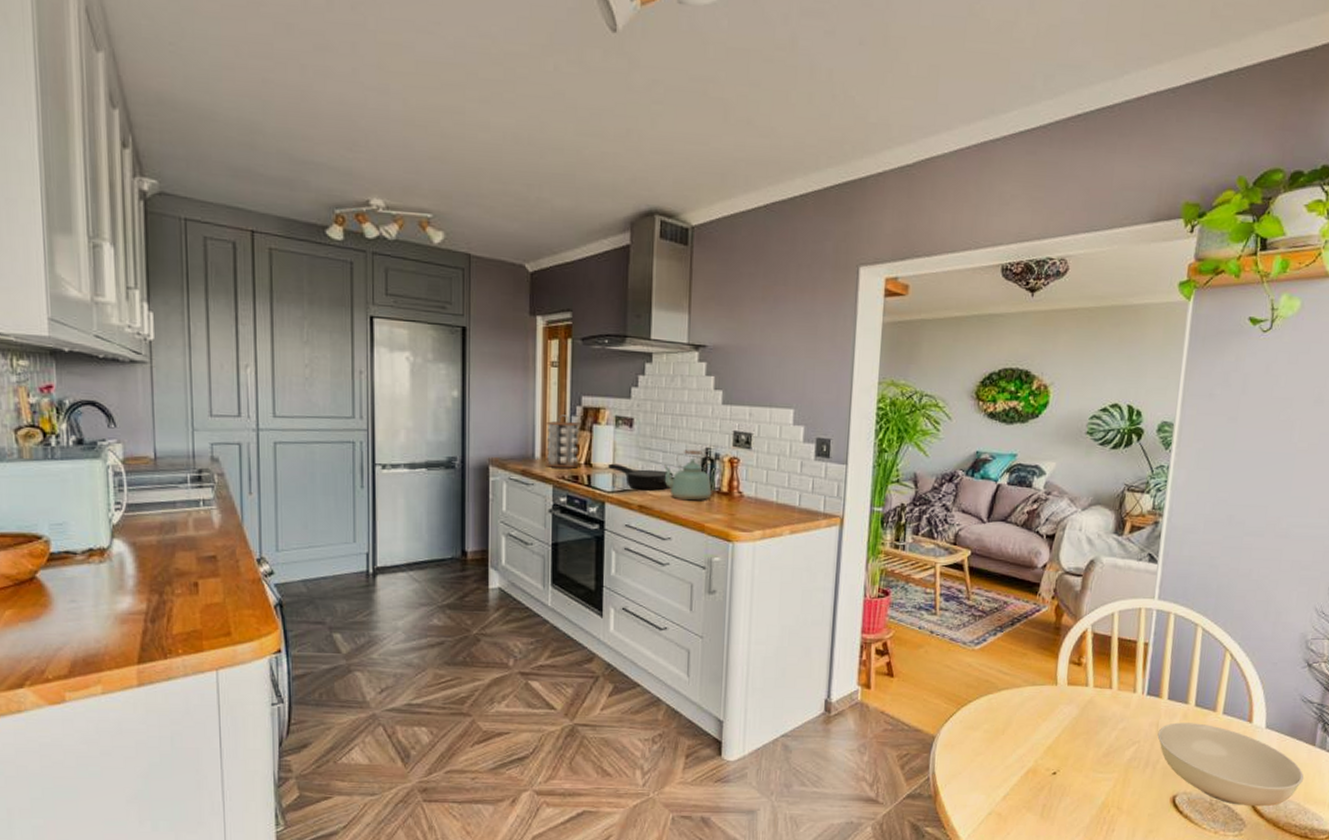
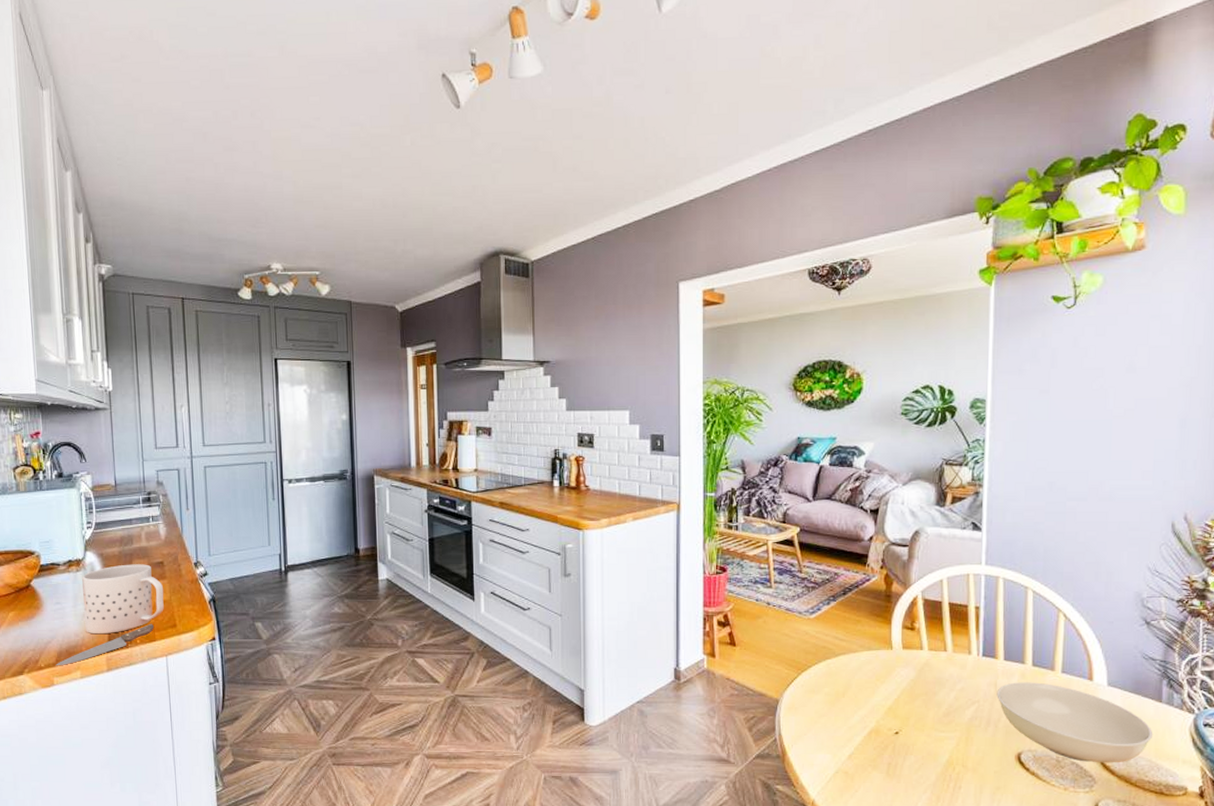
kitchen knife: none [68,630,201,679] -> present [55,623,154,666]
mug: none [107,557,216,642] -> present [82,564,164,635]
spice rack: present [546,414,580,468] -> none [419,429,448,474]
frying pan: present [608,463,674,491] -> none [472,467,529,489]
kettle: present [663,450,712,501] -> none [519,452,562,496]

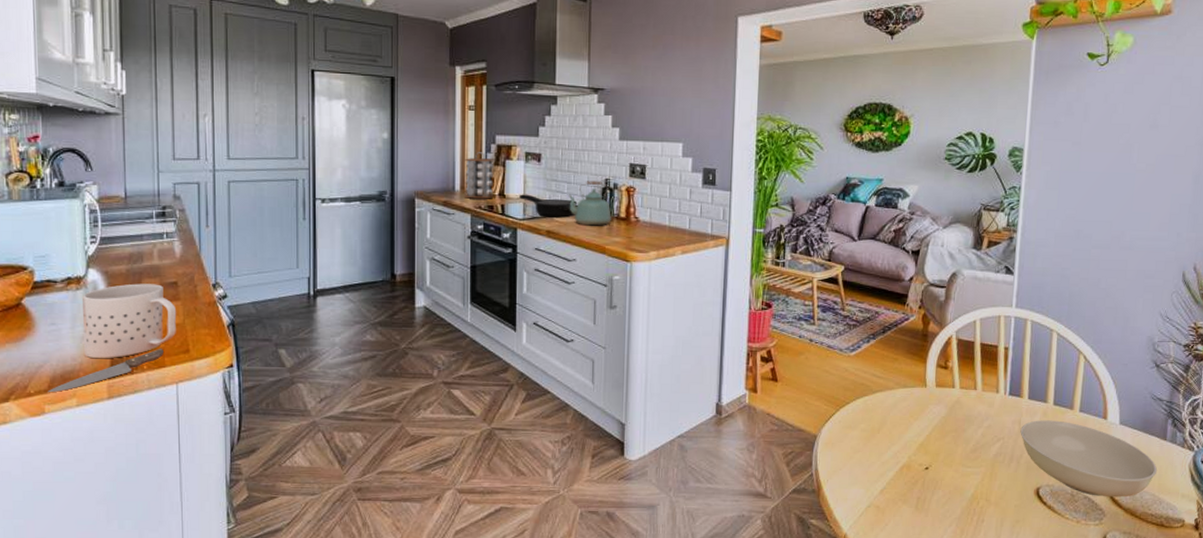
spice rack: none [419,429,448,474] -> present [465,152,495,199]
frying pan: none [472,467,529,489] -> present [520,194,578,218]
kettle: none [519,452,562,496] -> present [568,181,612,226]

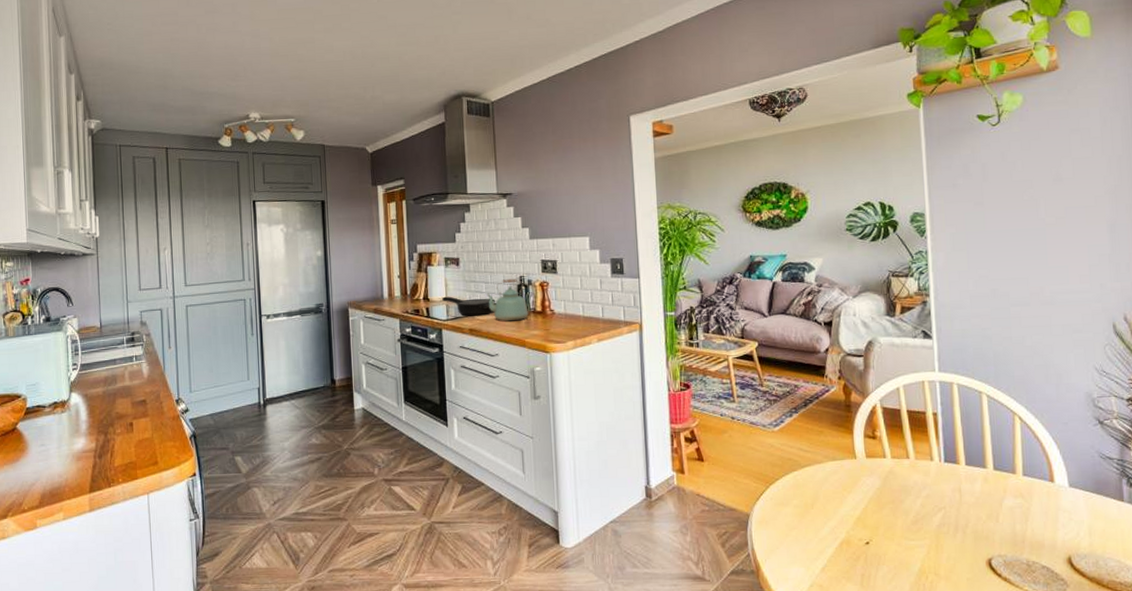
kitchen knife: present [48,348,164,393] -> none [39,461,136,509]
mug: present [83,283,177,359] -> none [67,403,146,475]
spice rack: present [465,152,495,199] -> none [391,261,419,305]
bowl: present [1020,420,1158,497] -> none [961,486,1120,566]

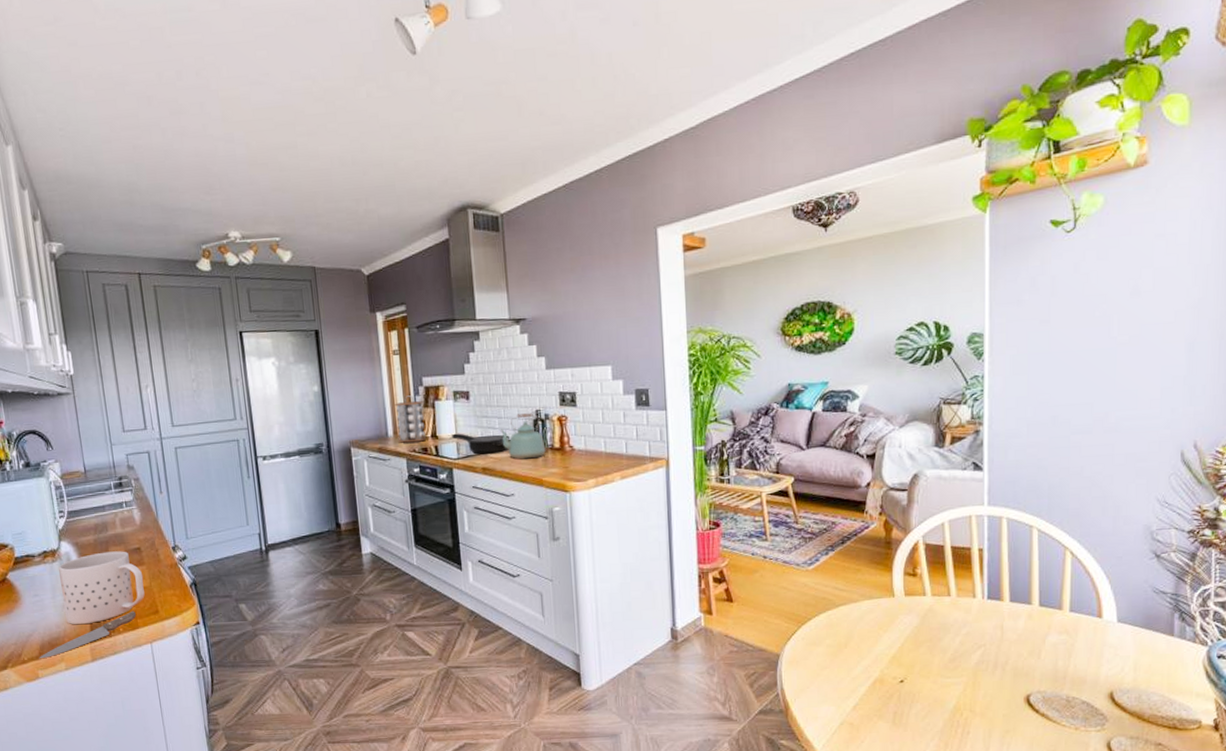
kitchen knife: none [39,461,136,509] -> present [39,610,136,659]
mug: none [67,403,146,475] -> present [58,551,145,625]
spice rack: none [391,261,419,305] -> present [395,395,427,443]

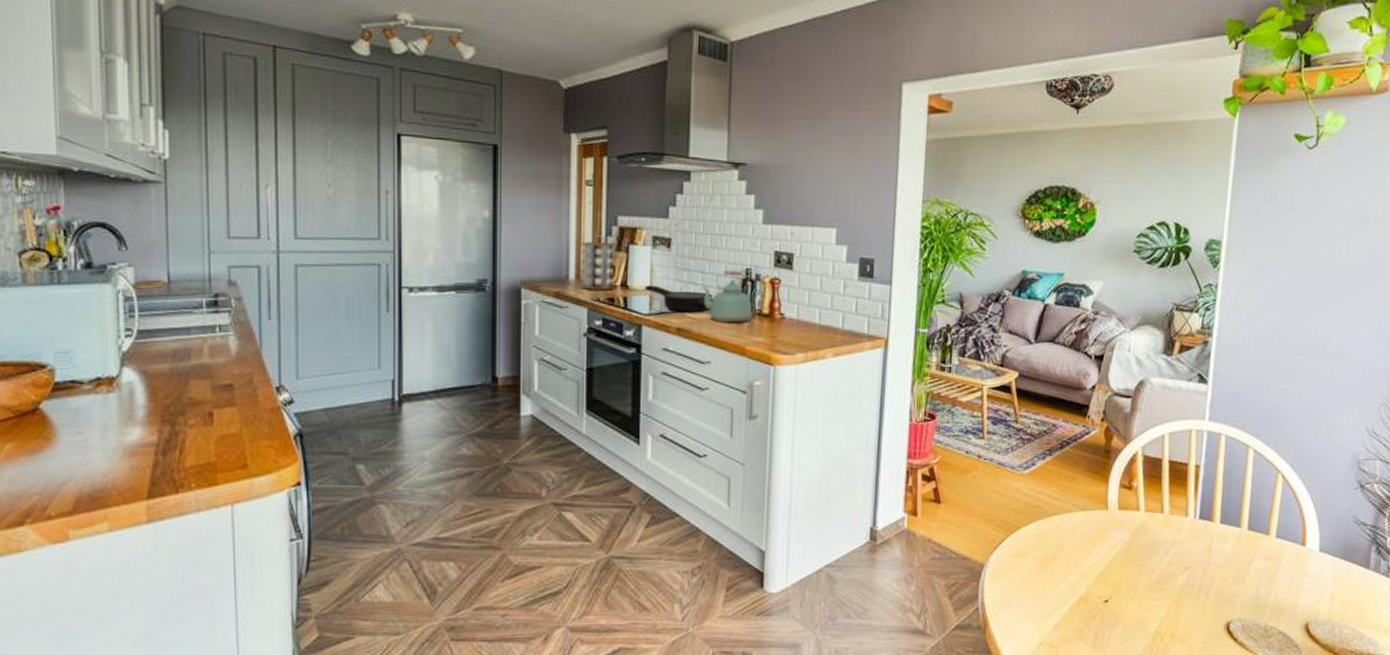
kitchen knife: present [39,610,136,659] -> none [72,462,216,516]
mug: present [58,551,145,625] -> none [115,385,232,475]

